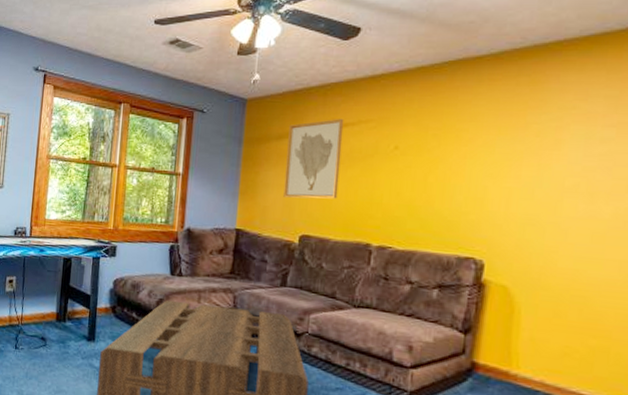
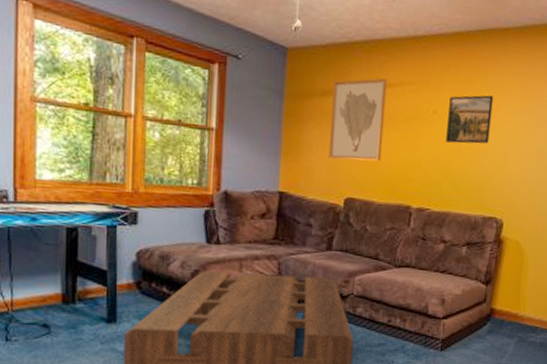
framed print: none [409,126,466,179] -> present [446,95,494,144]

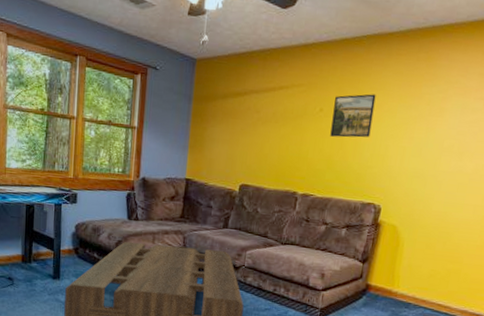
wall art: present [328,77,388,162] -> none [227,81,280,154]

